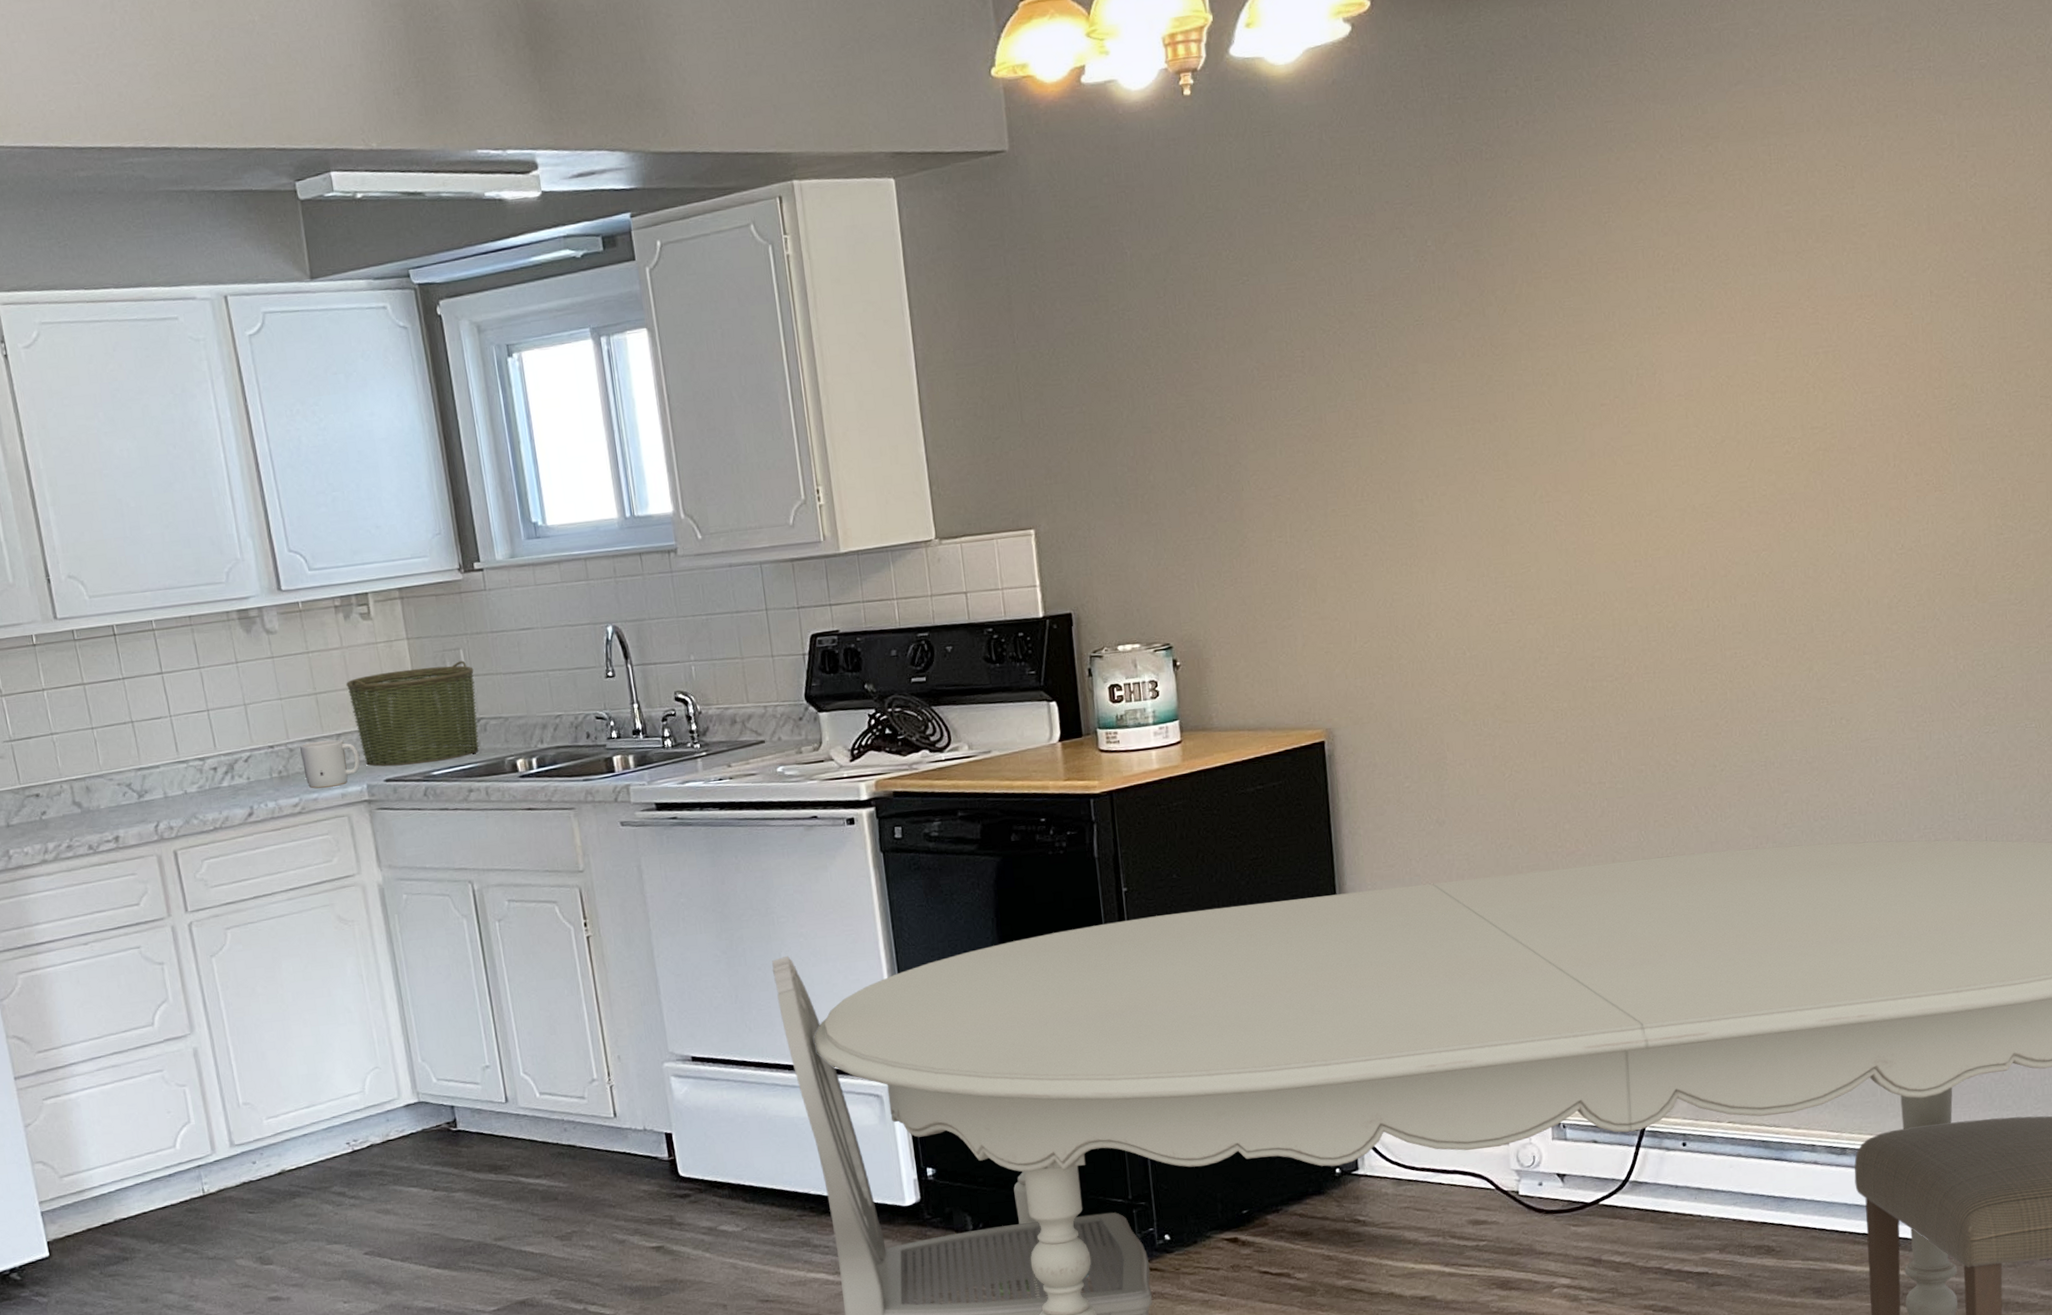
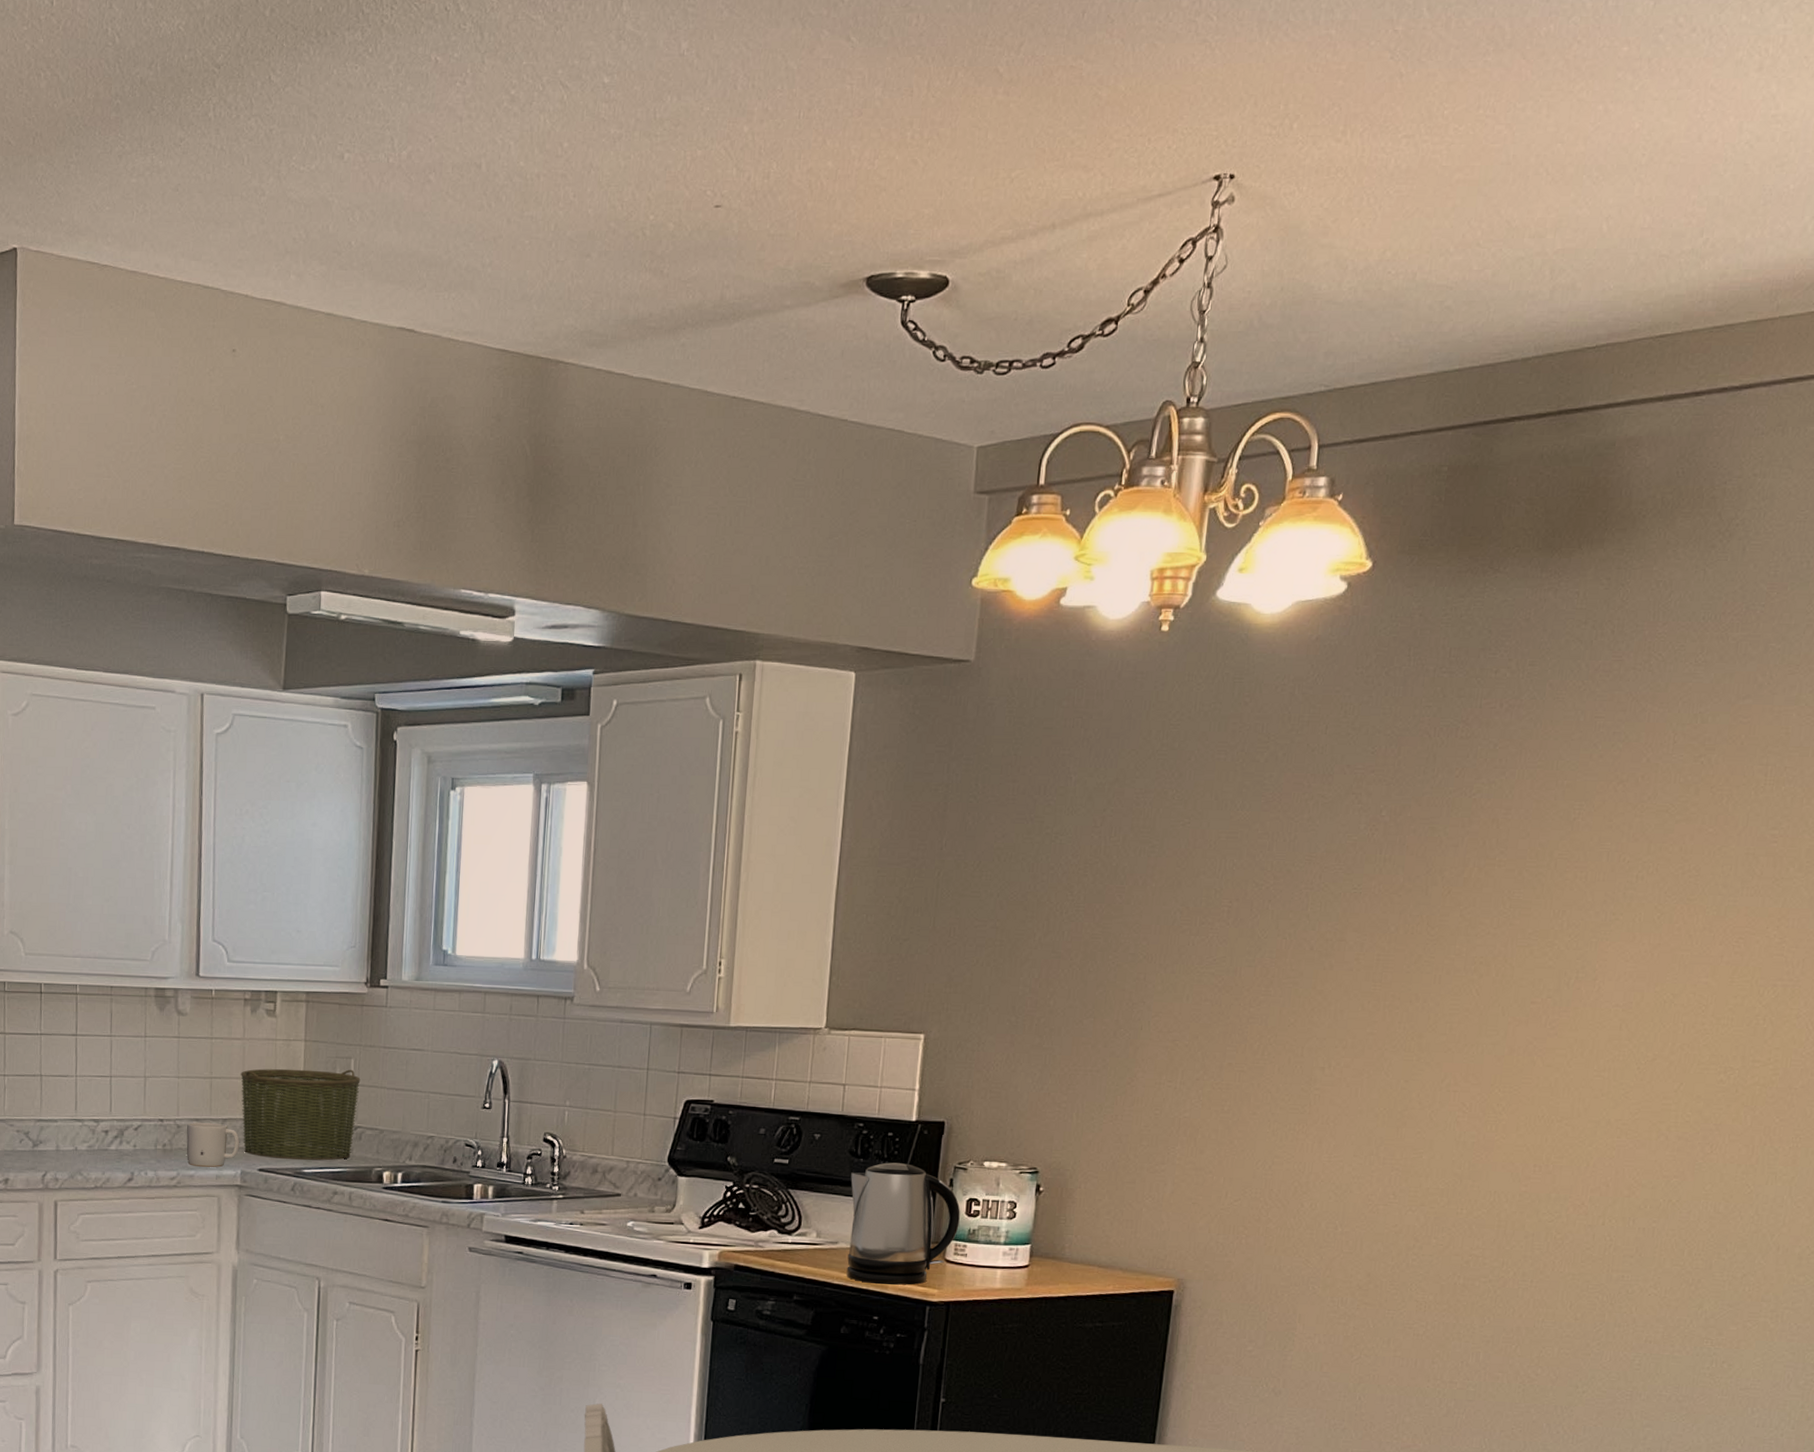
kettle: none [990,660,1106,787] -> present [846,1162,961,1286]

